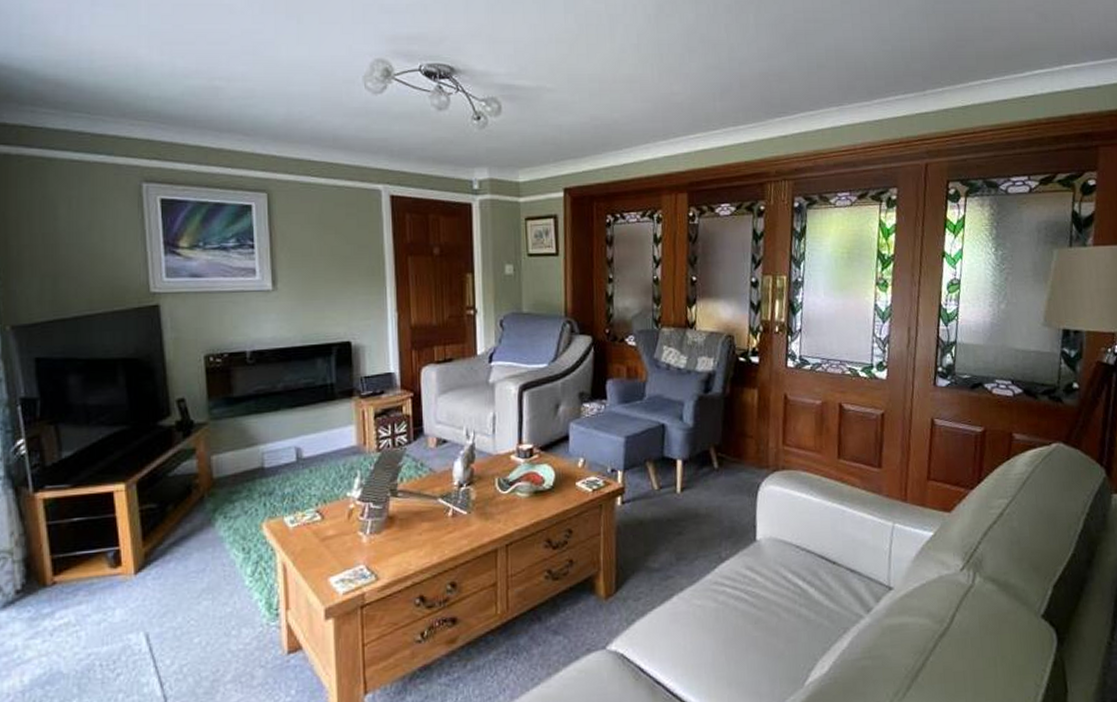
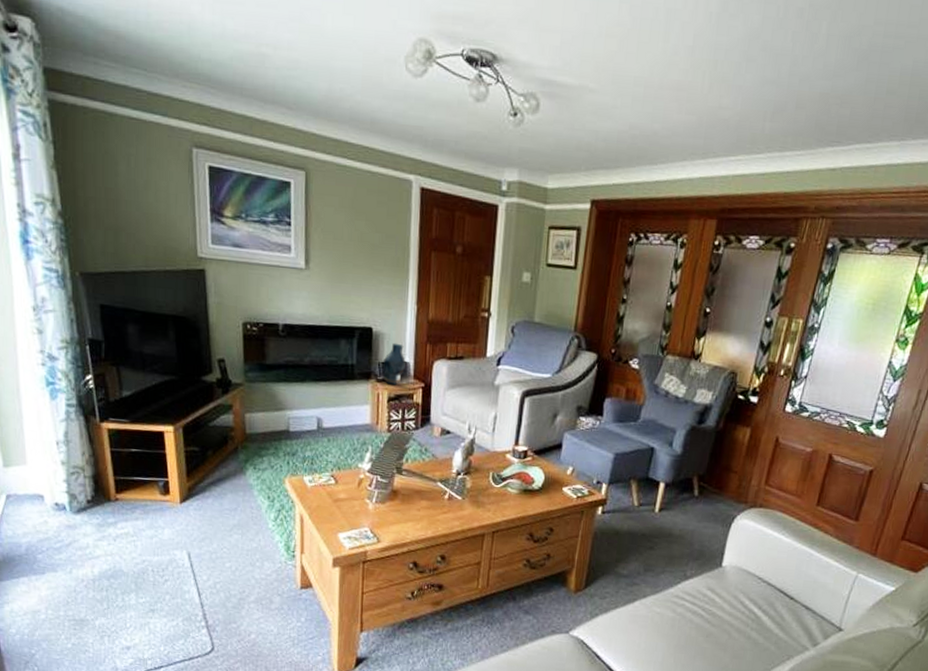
vase: none [365,354,392,400] -> present [382,342,407,385]

